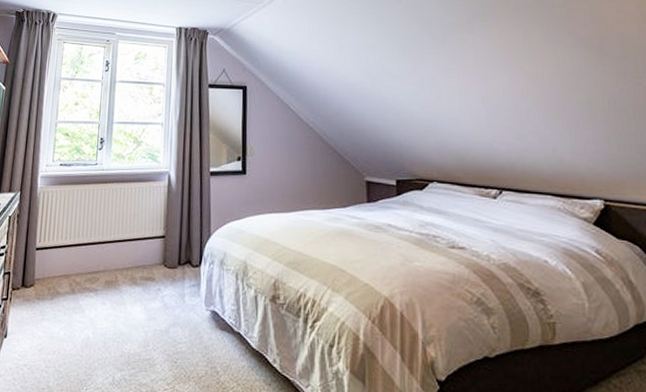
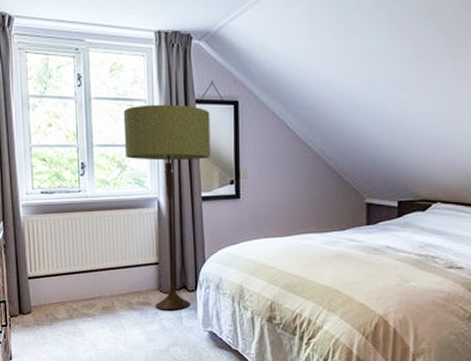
floor lamp: none [141,88,221,287] -> present [123,104,210,310]

